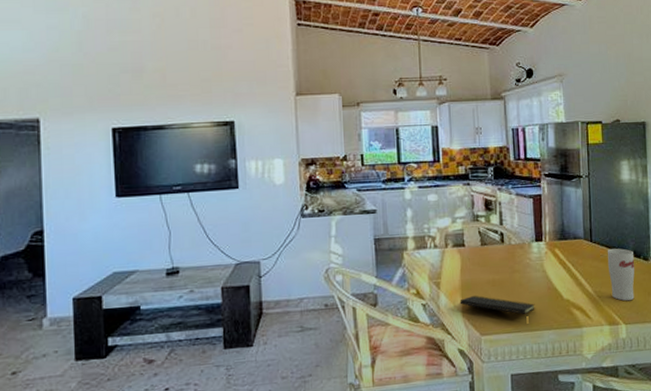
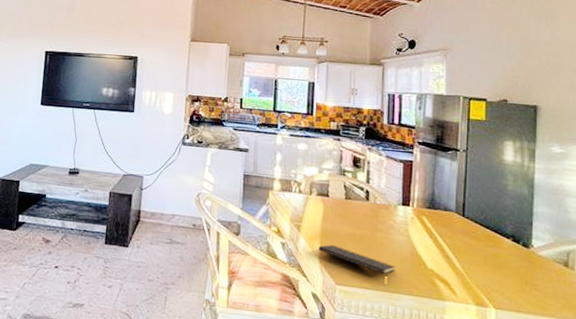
cup: present [607,248,635,301] -> none [480,228,511,286]

